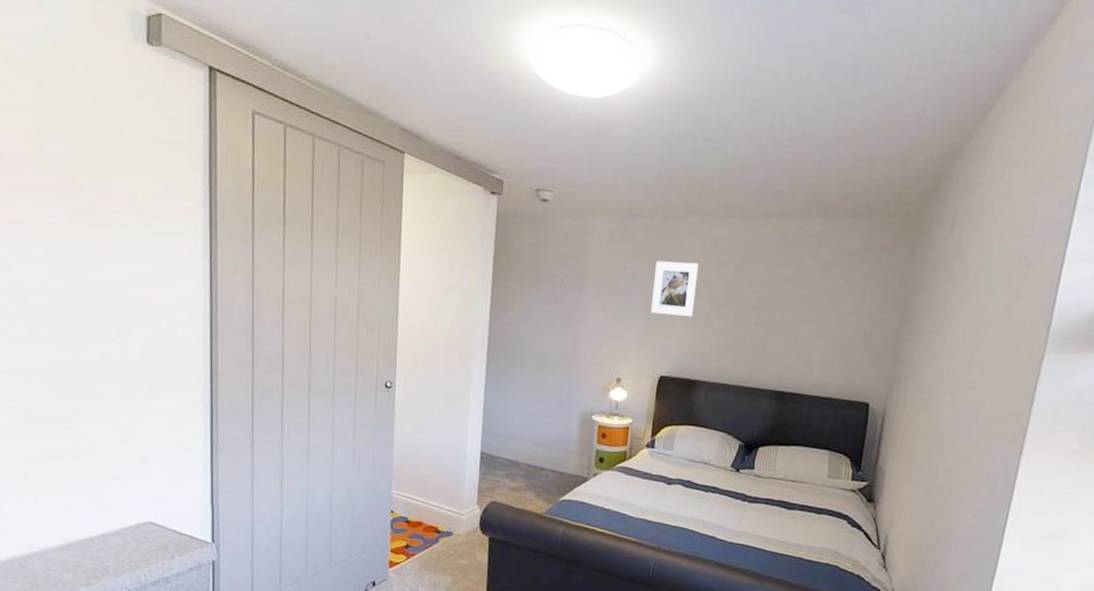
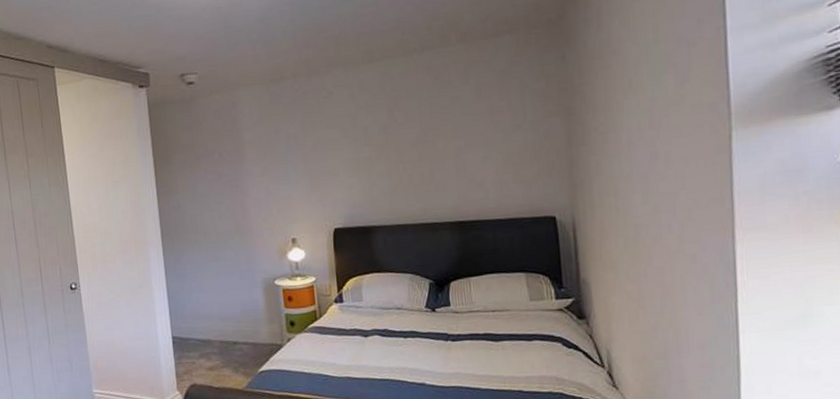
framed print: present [651,260,699,317] -> none [308,112,355,169]

